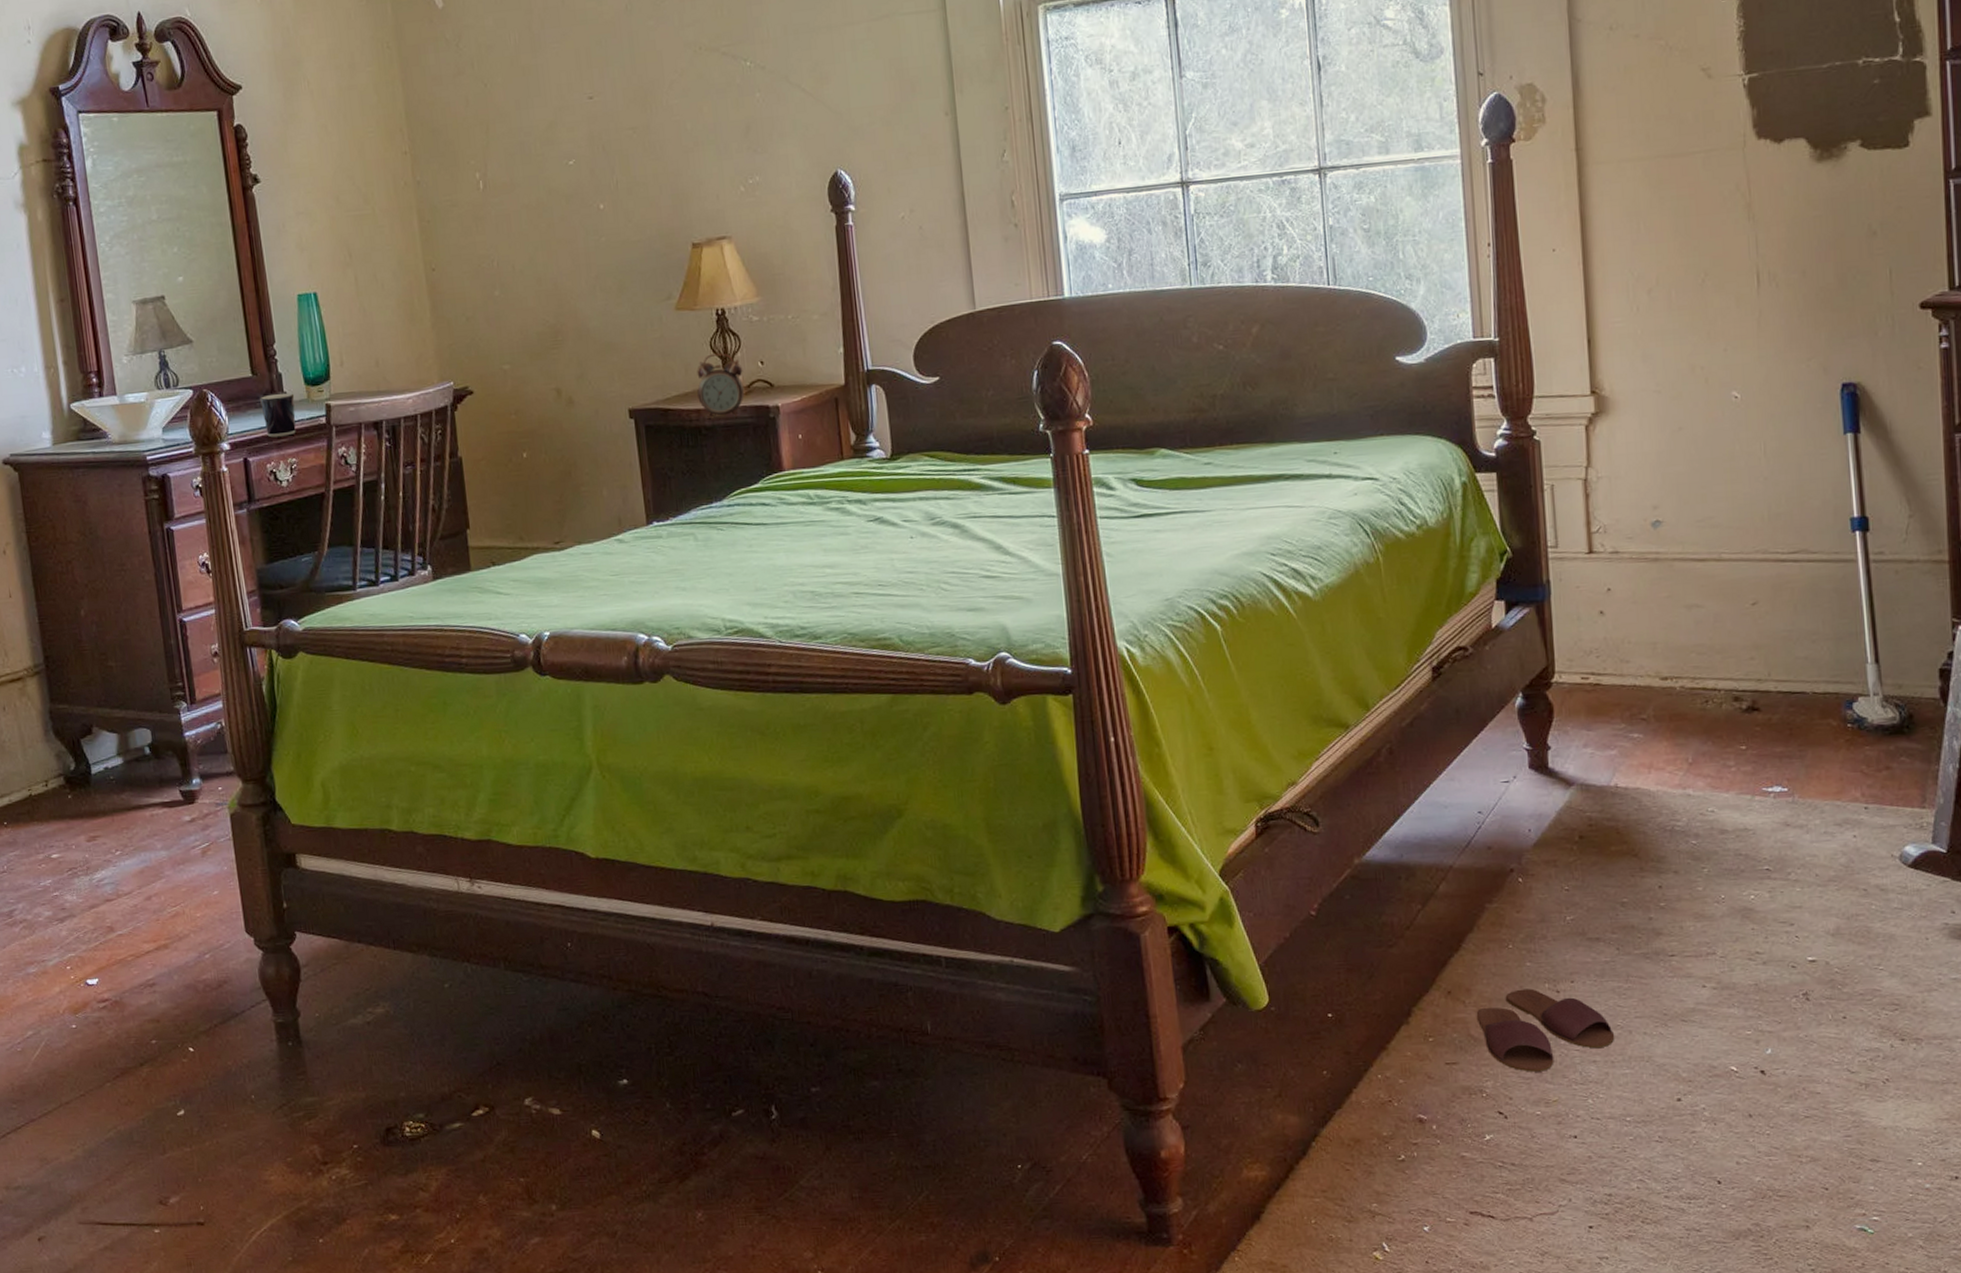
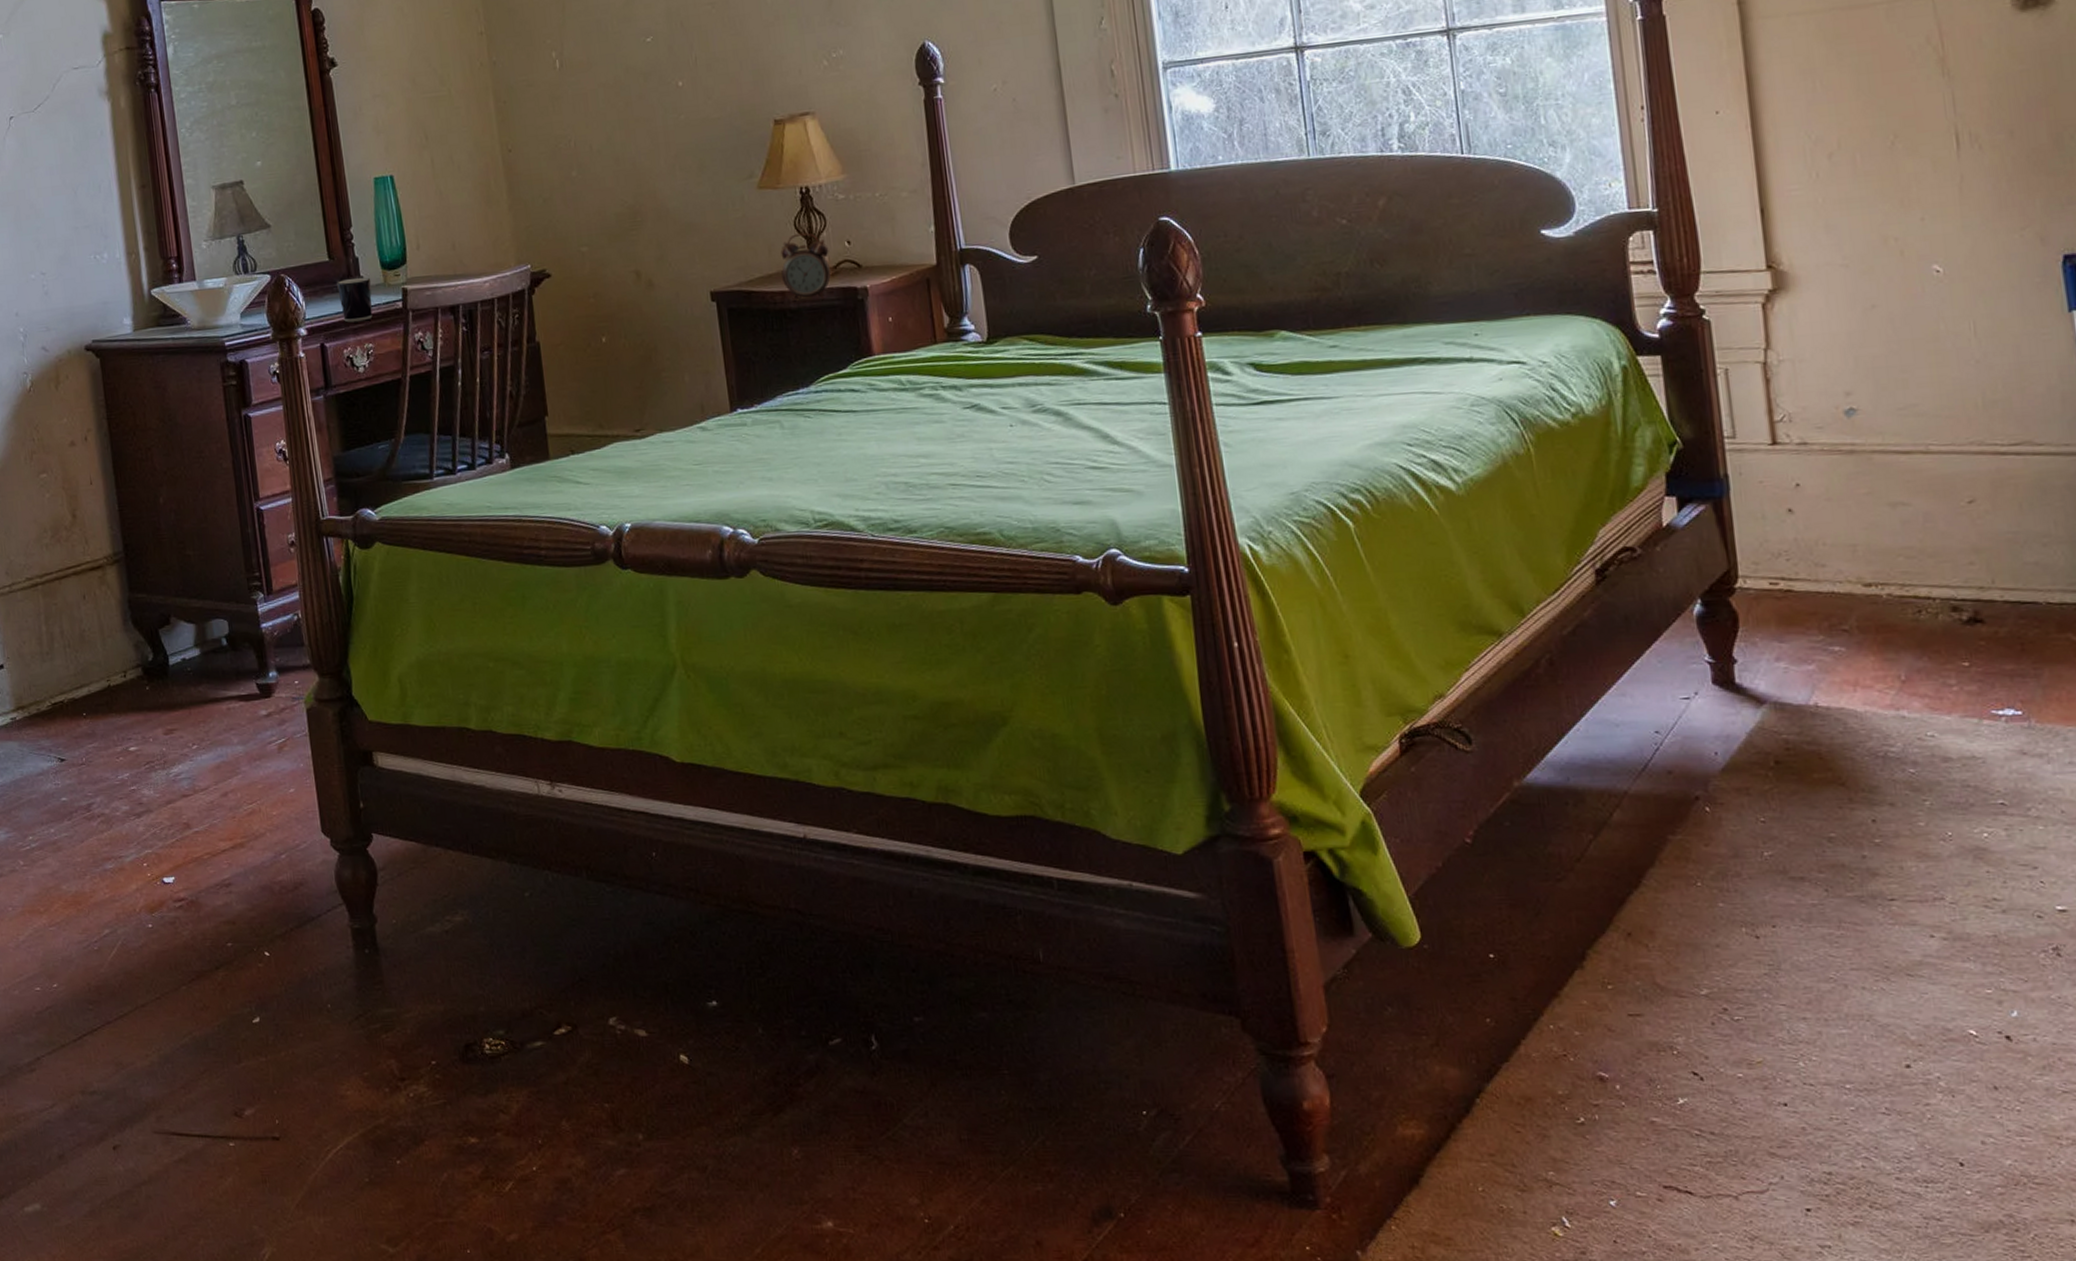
slippers: present [1476,988,1615,1072] -> none [1661,933,1828,1028]

